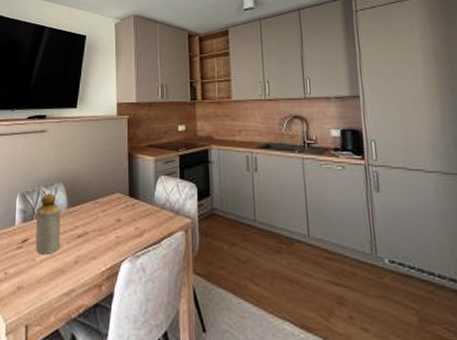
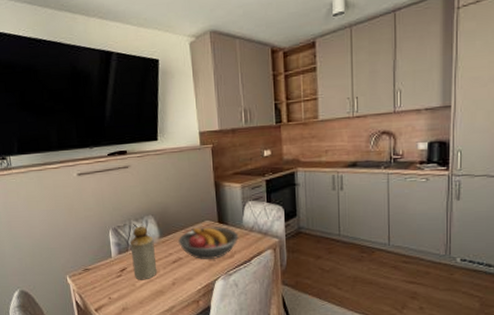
fruit bowl: none [86,199,149,237] -> present [178,225,239,259]

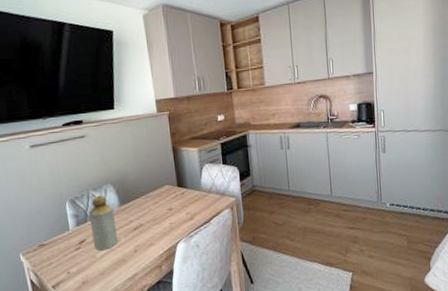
fruit bowl: present [178,225,239,259] -> none [138,190,198,224]

